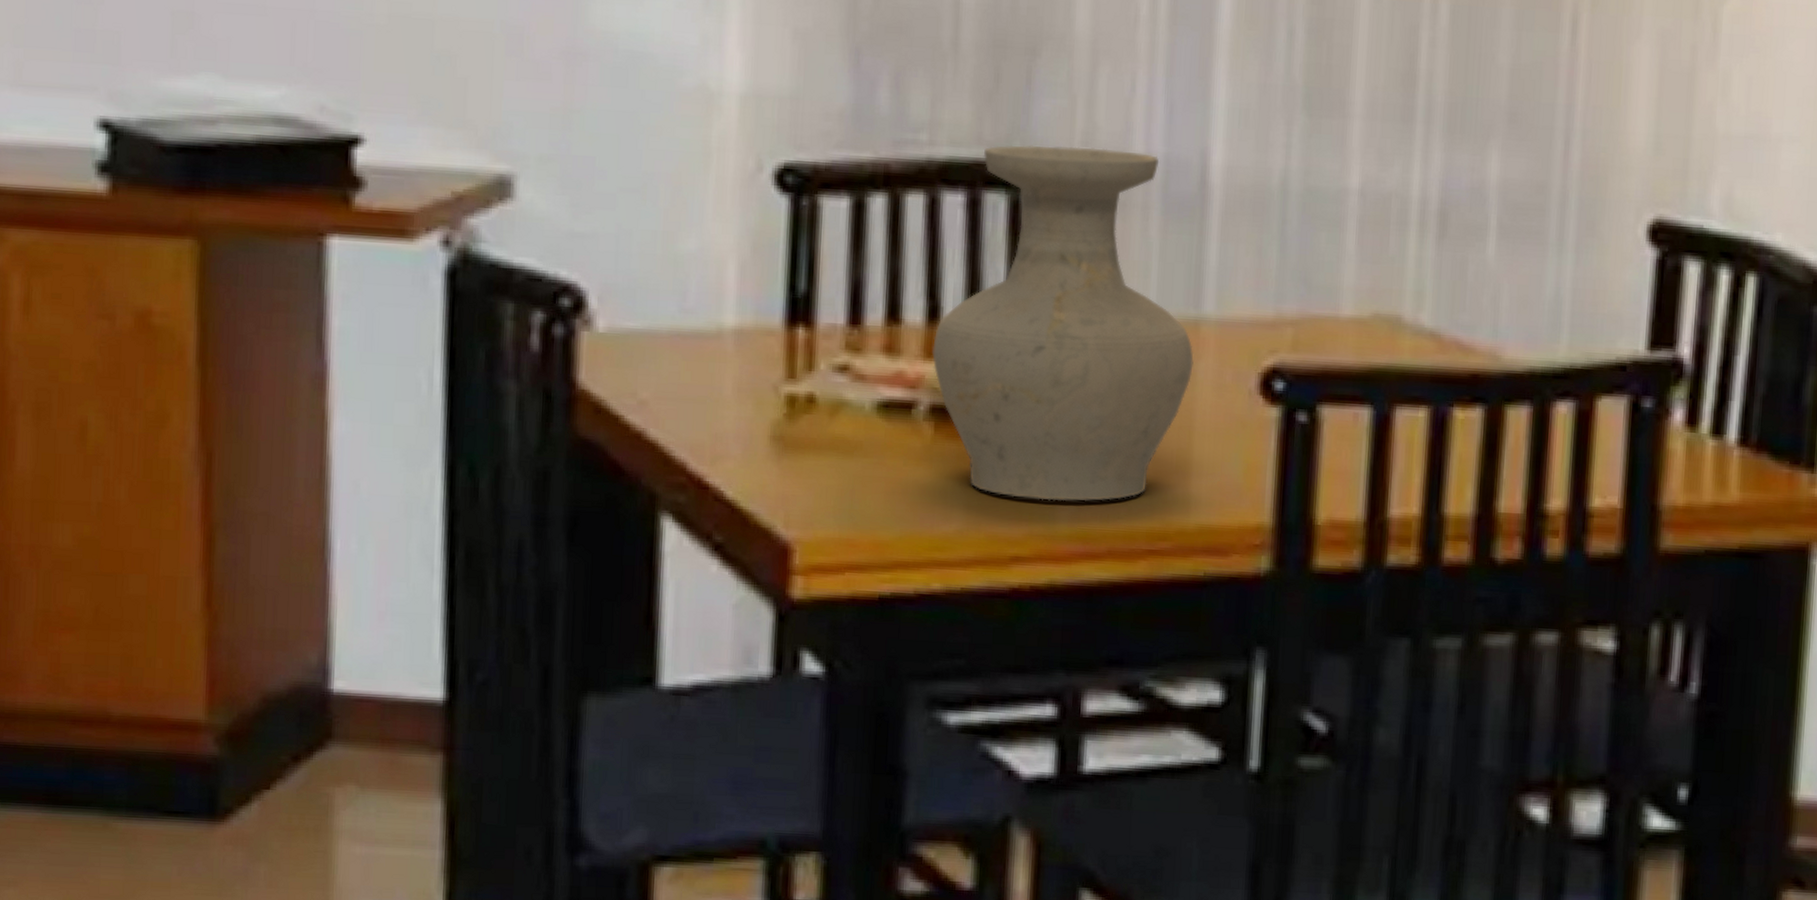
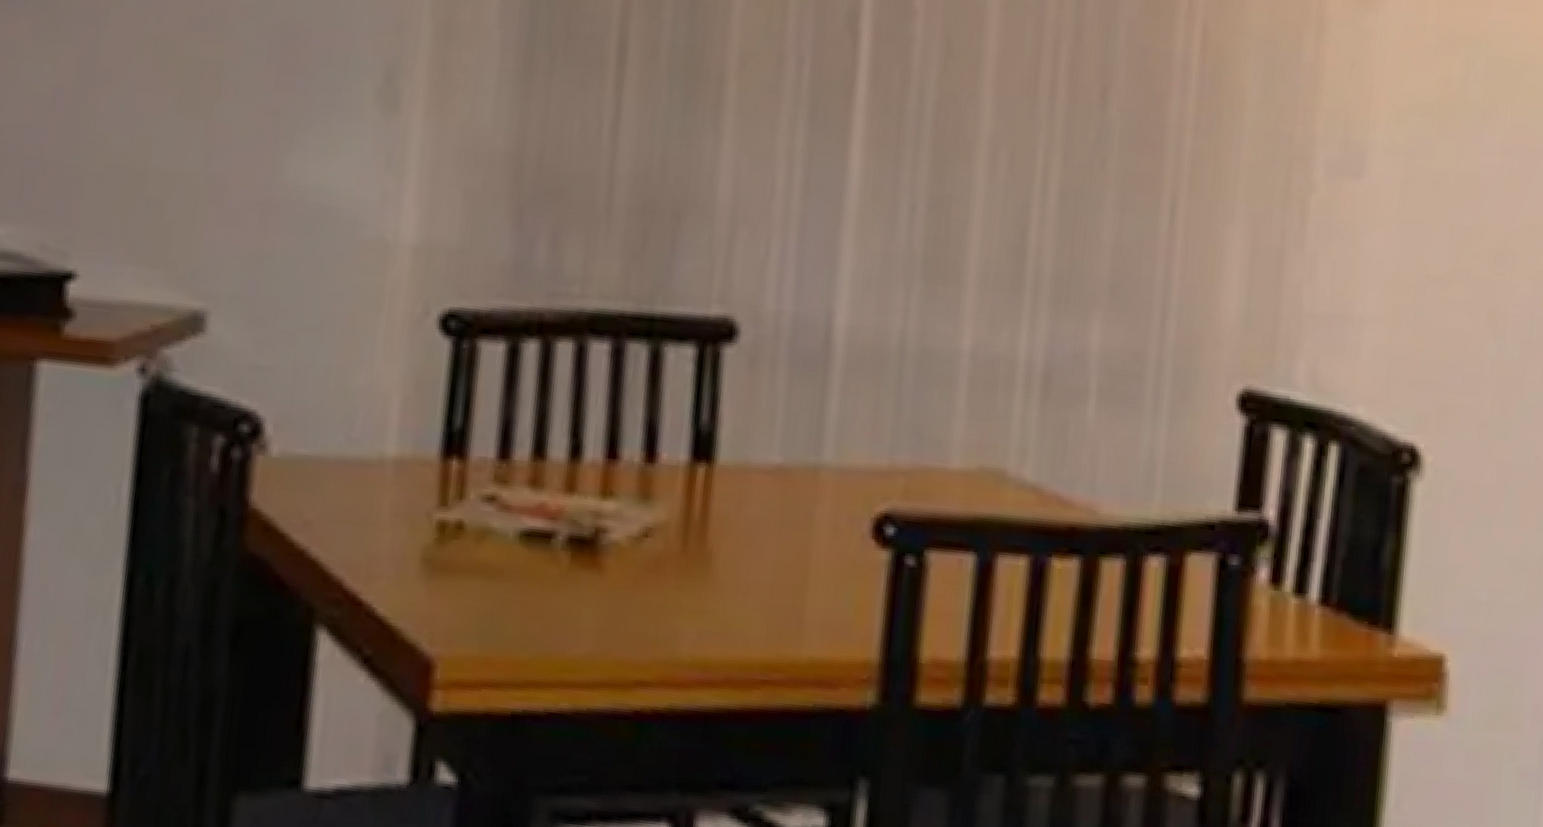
vase: present [932,145,1194,502] -> none [572,300,813,632]

